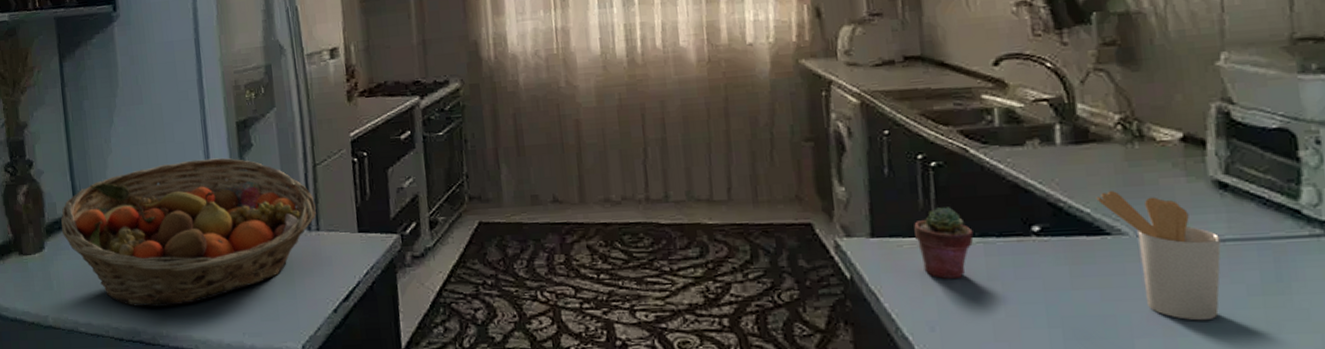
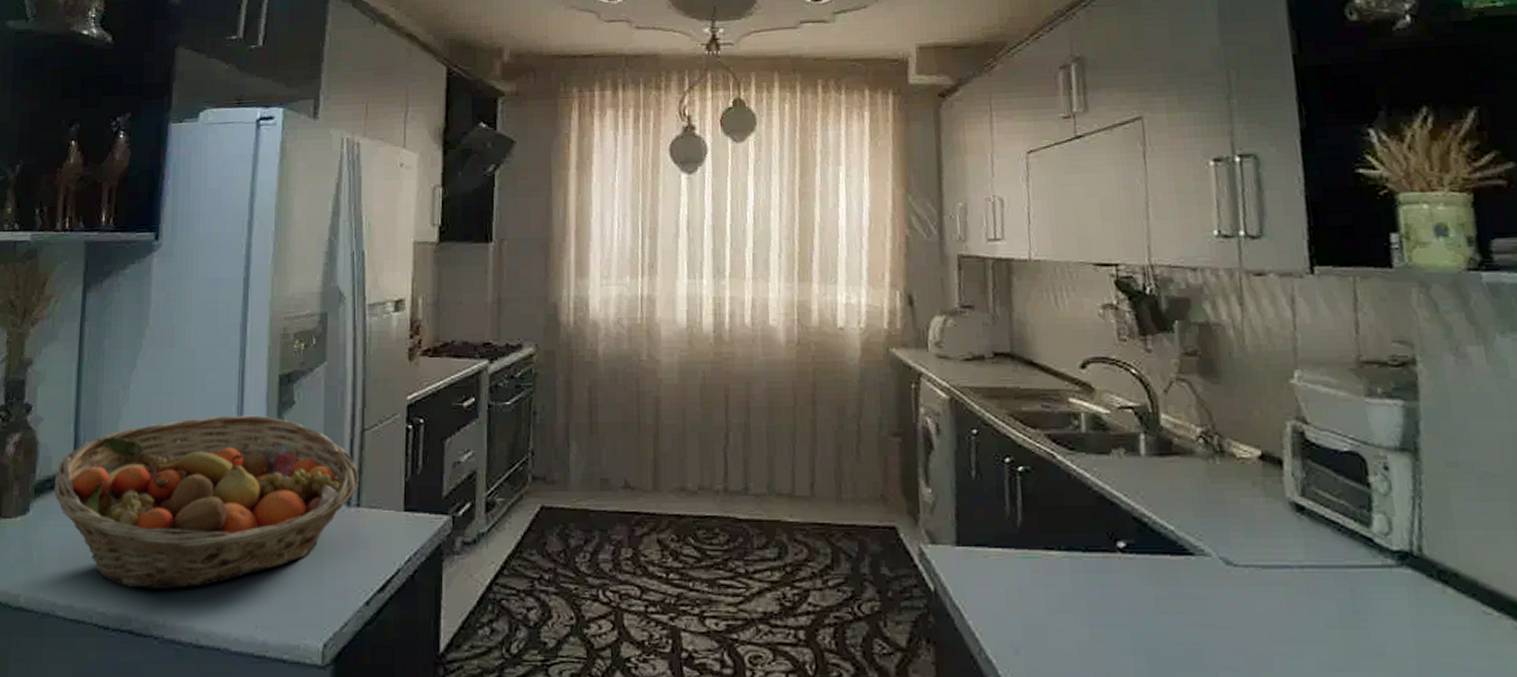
potted succulent: present [914,207,974,279] -> none [1000,516,1060,595]
utensil holder: present [1096,191,1222,321] -> none [1179,508,1300,654]

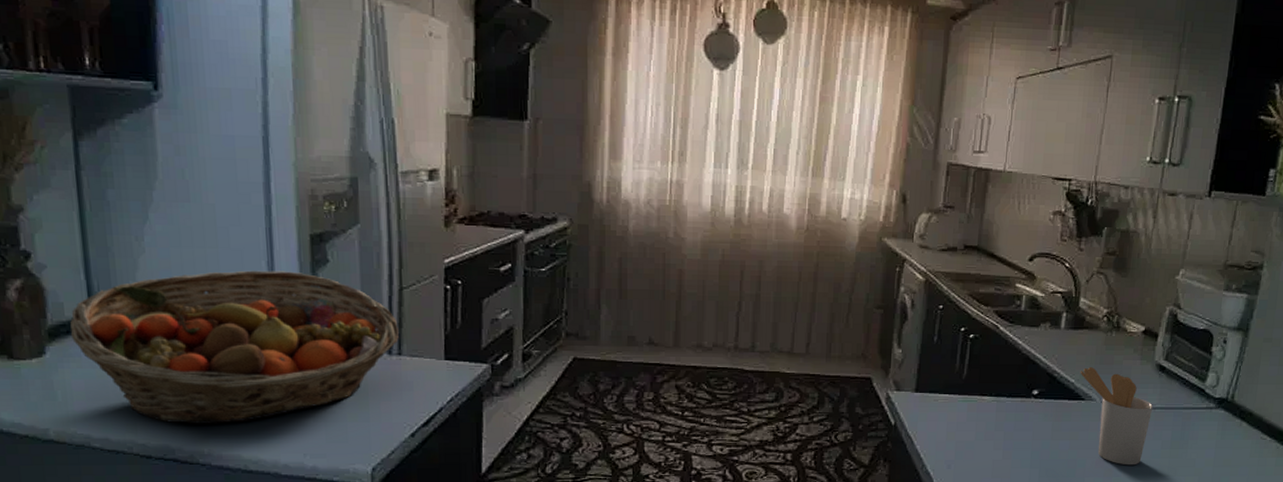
utensil holder: none [1179,508,1300,654] -> present [1080,367,1154,466]

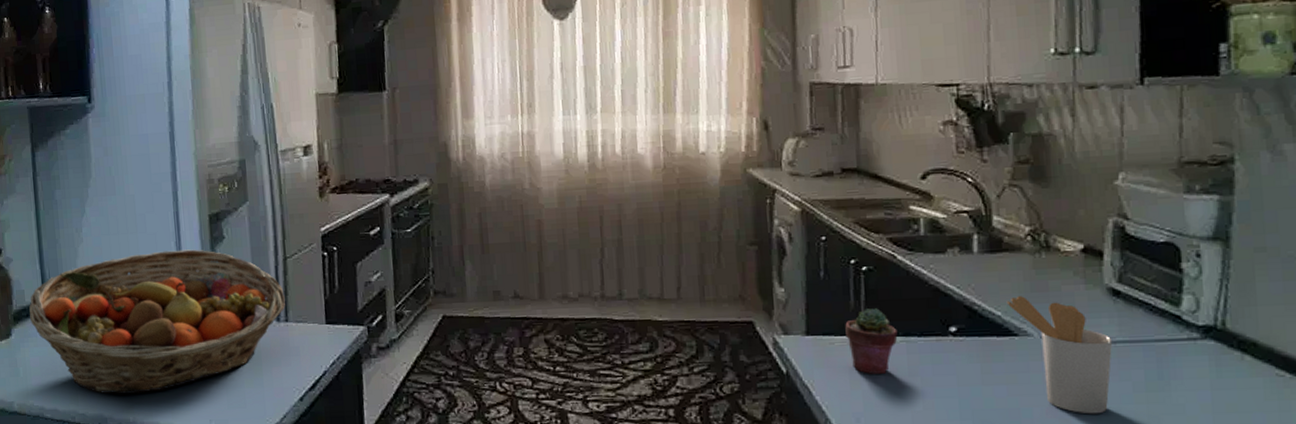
potted succulent: none [948,371,991,428] -> present [845,308,898,374]

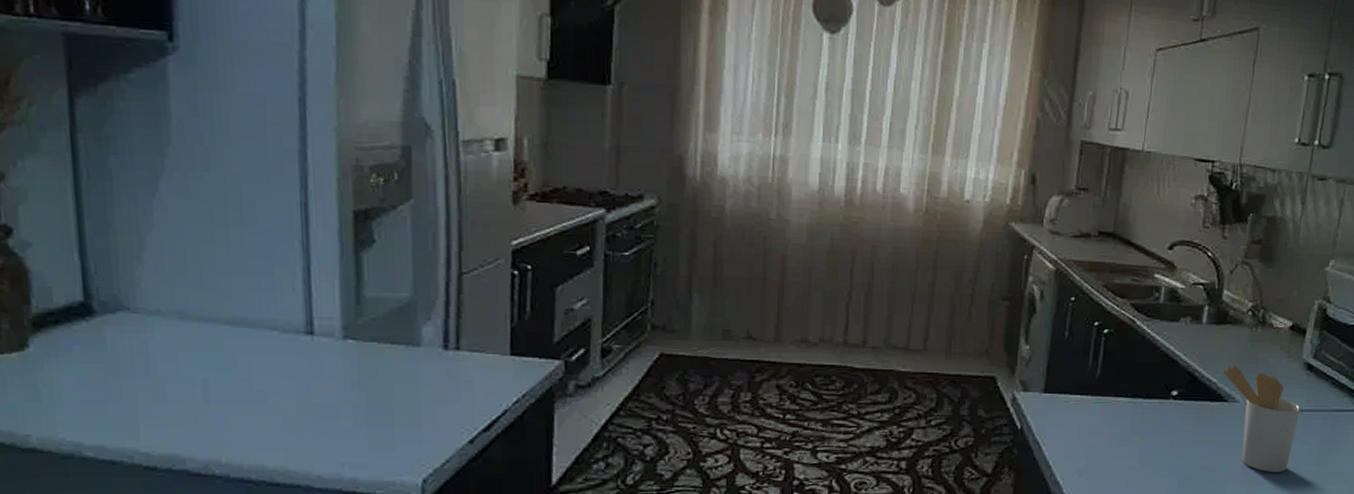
fruit basket: present [29,249,285,394] -> none [60,251,457,429]
potted succulent: present [845,308,898,374] -> none [1080,370,1127,432]

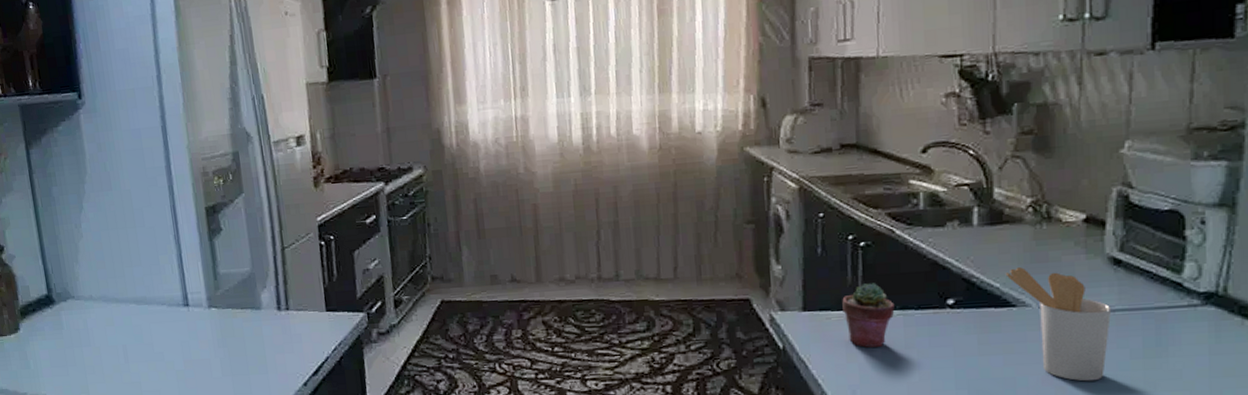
potted succulent: none [1080,370,1127,432] -> present [842,283,895,348]

